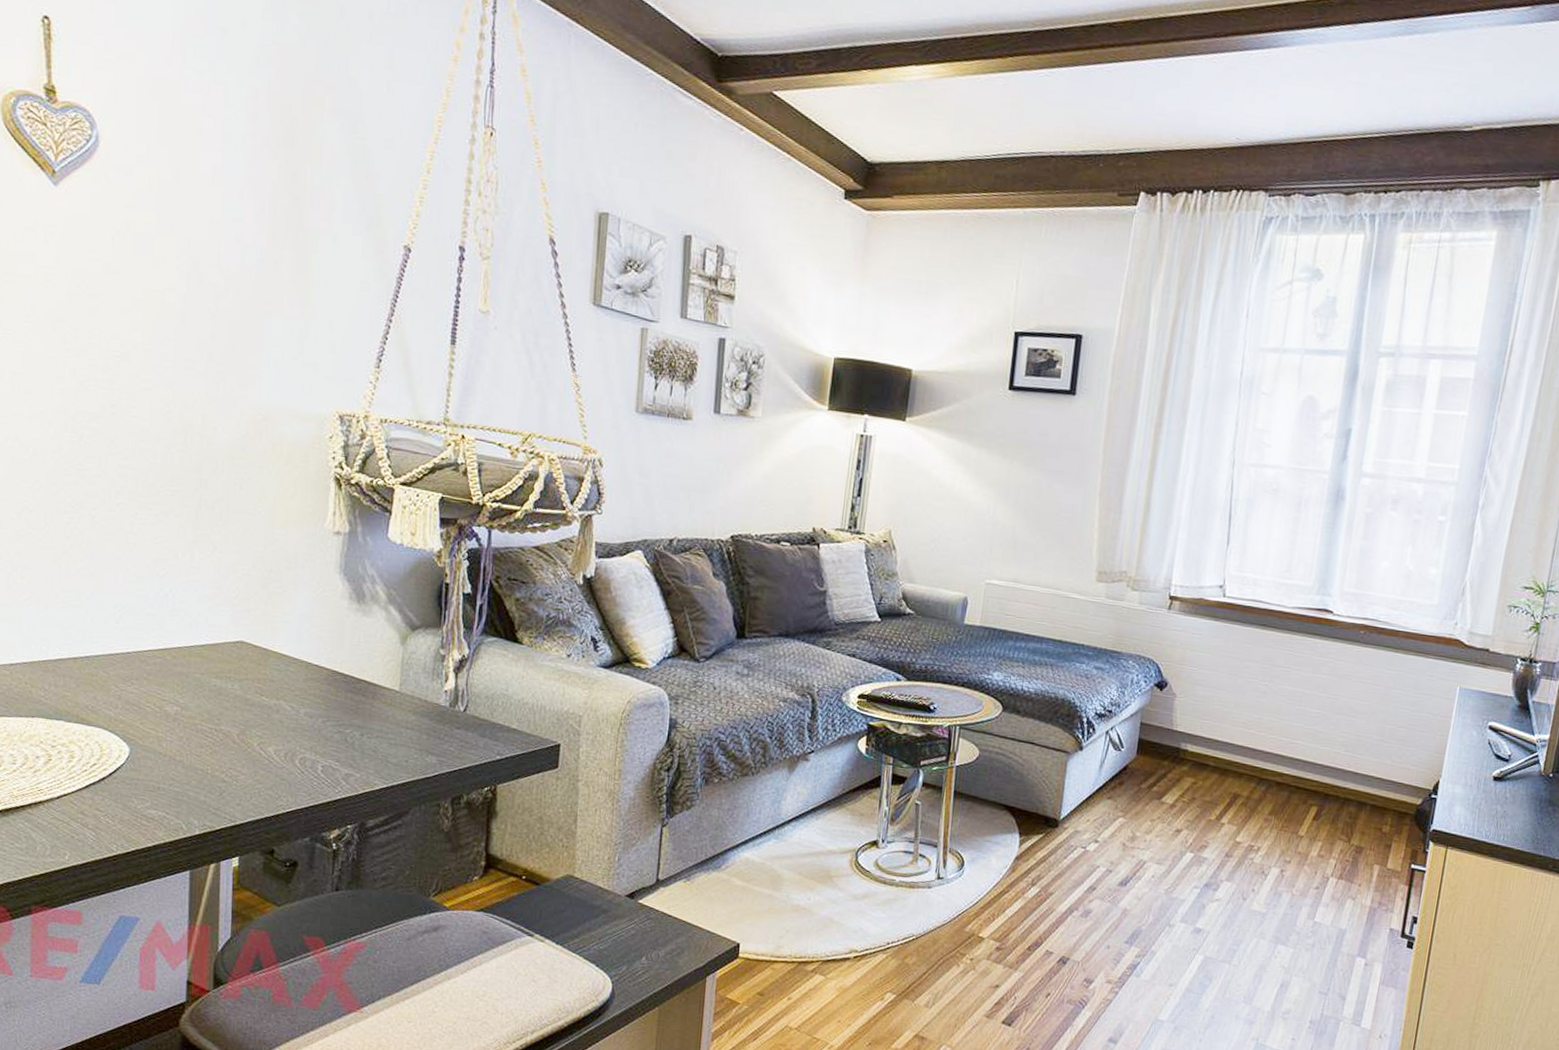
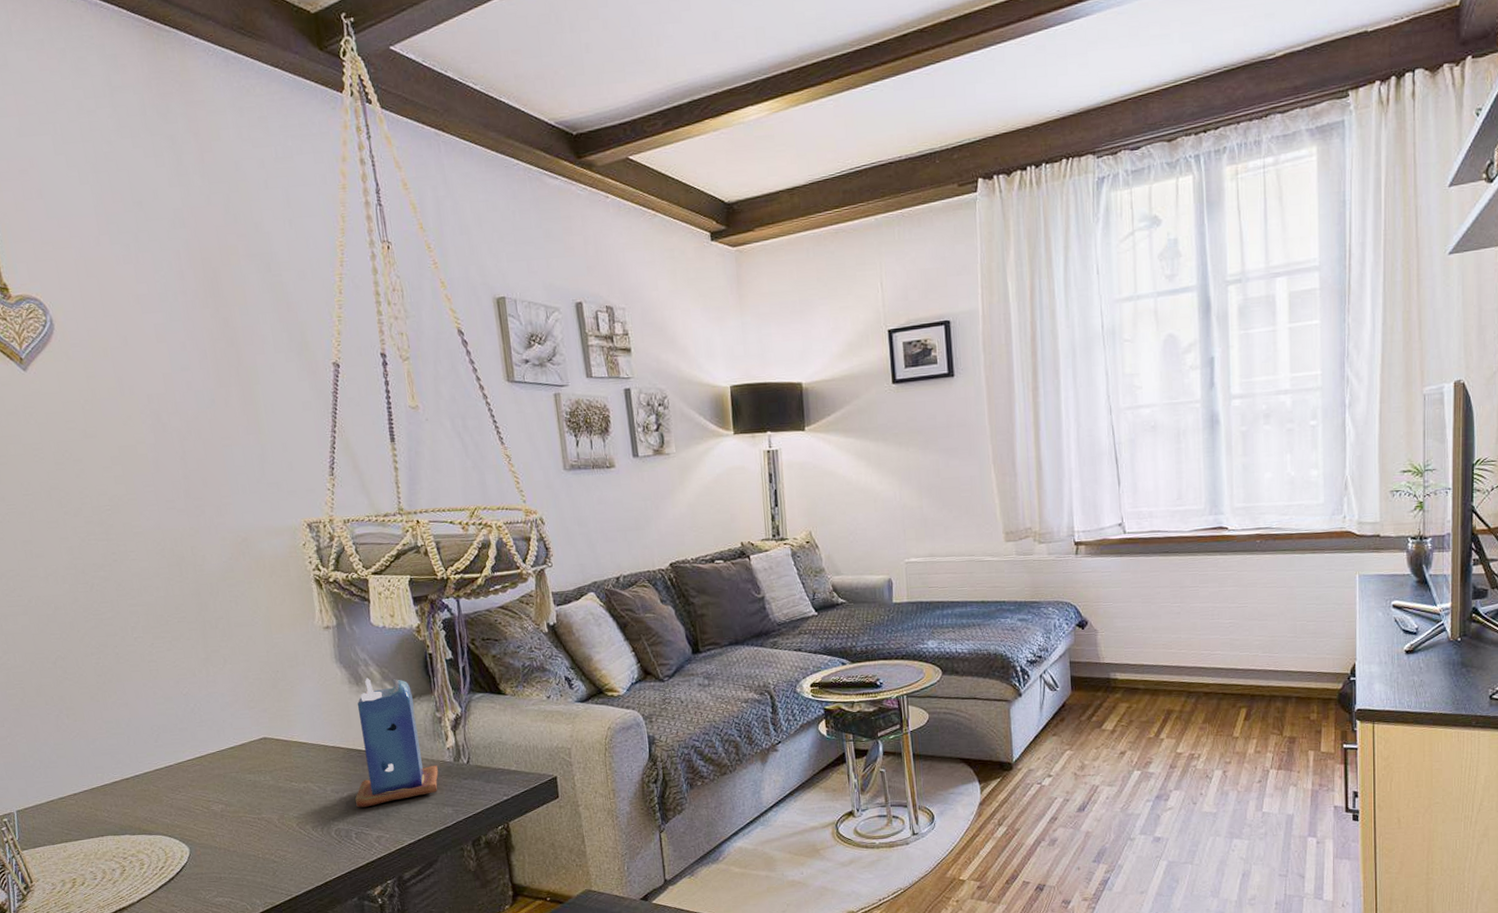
candle: none [330,597,430,740] -> present [355,678,439,808]

